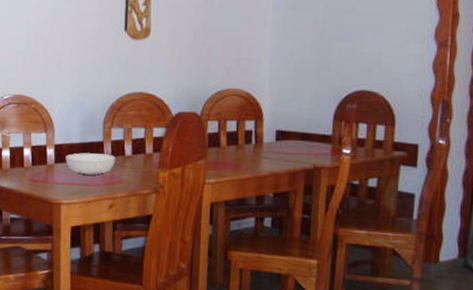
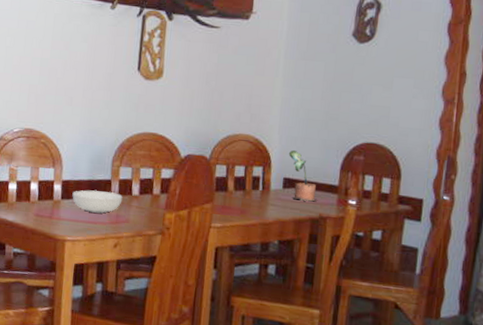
potted plant: none [280,102,311,153] -> present [288,150,317,202]

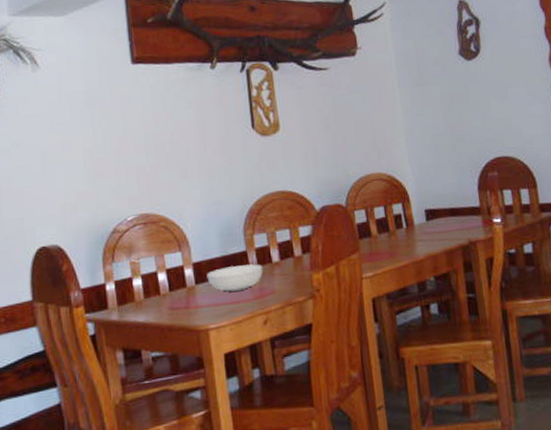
potted plant: present [288,150,317,202] -> none [424,180,463,231]

